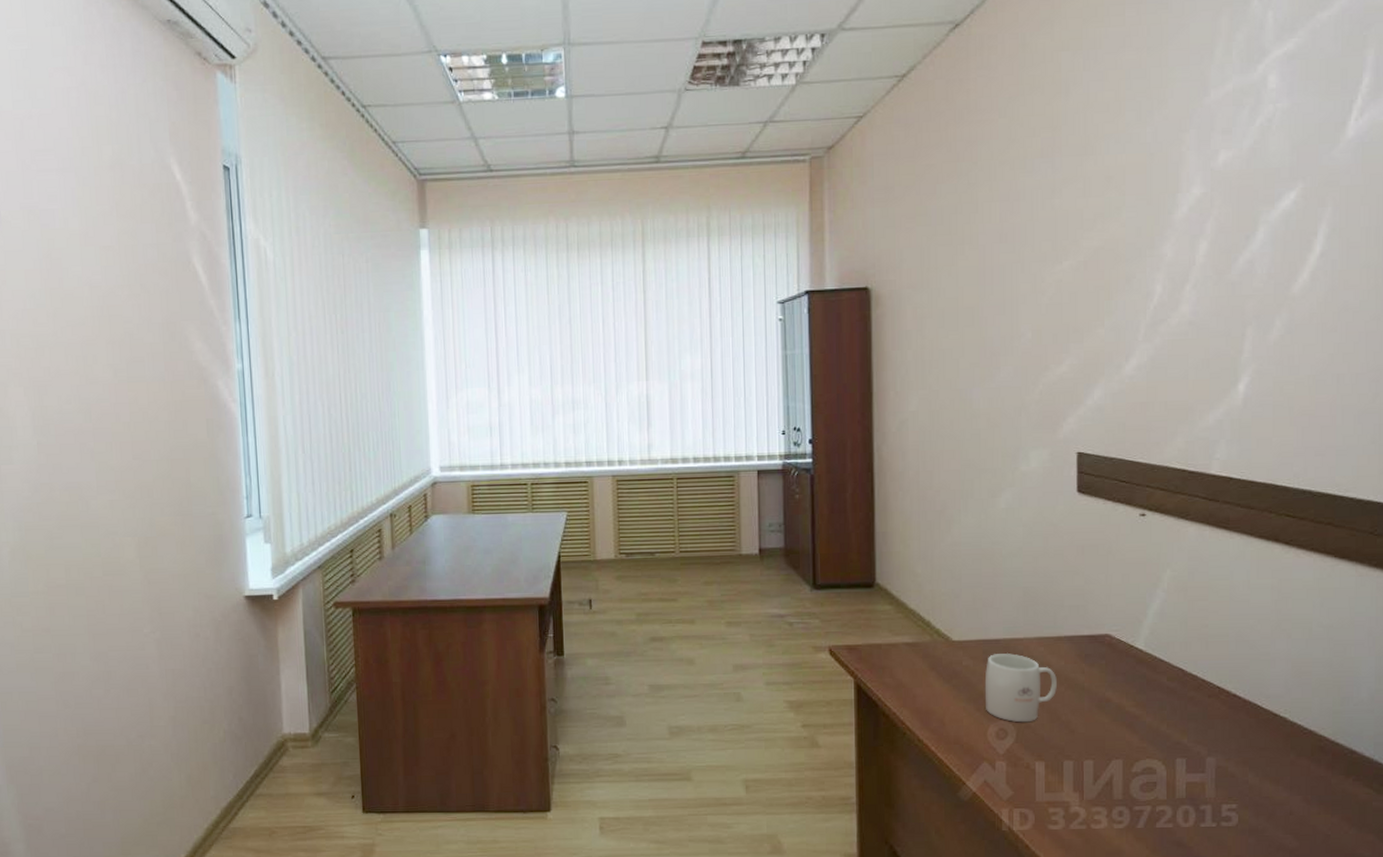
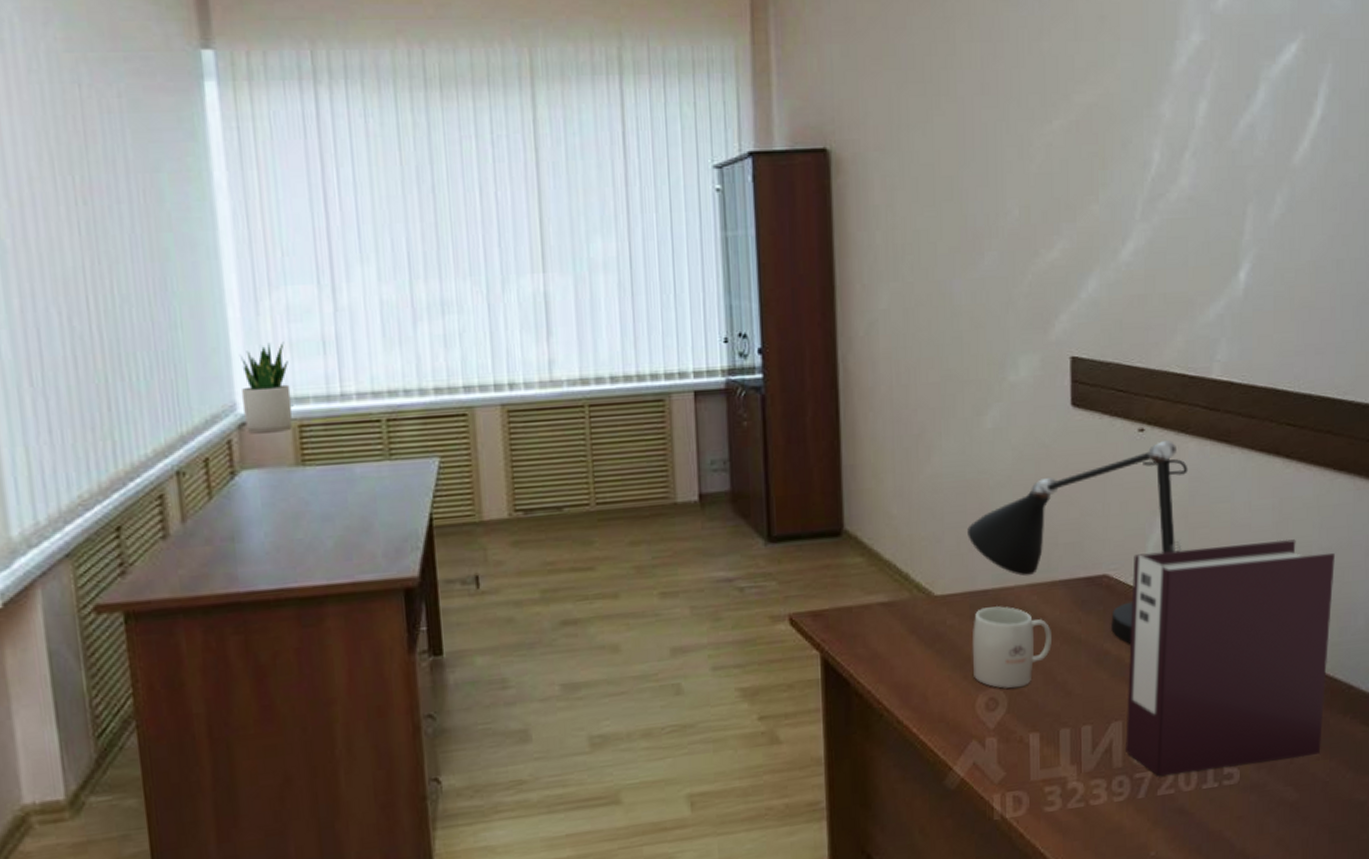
planter: none [435,427,468,490] -> present [241,341,293,434]
desk lamp: none [982,524,1188,695] -> present [967,439,1188,644]
binder: none [1126,615,1336,812] -> present [1126,539,1335,777]

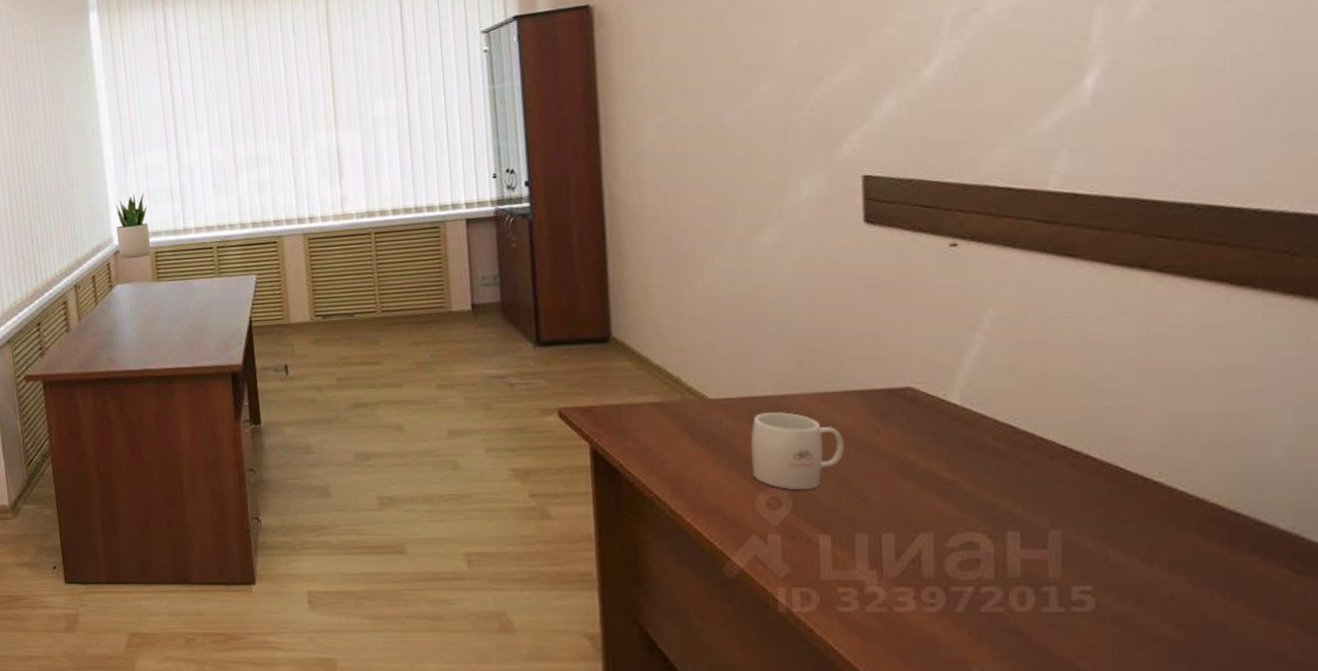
desk lamp: present [967,439,1188,644] -> none [744,254,1017,457]
binder: present [1126,539,1335,777] -> none [938,358,1234,594]

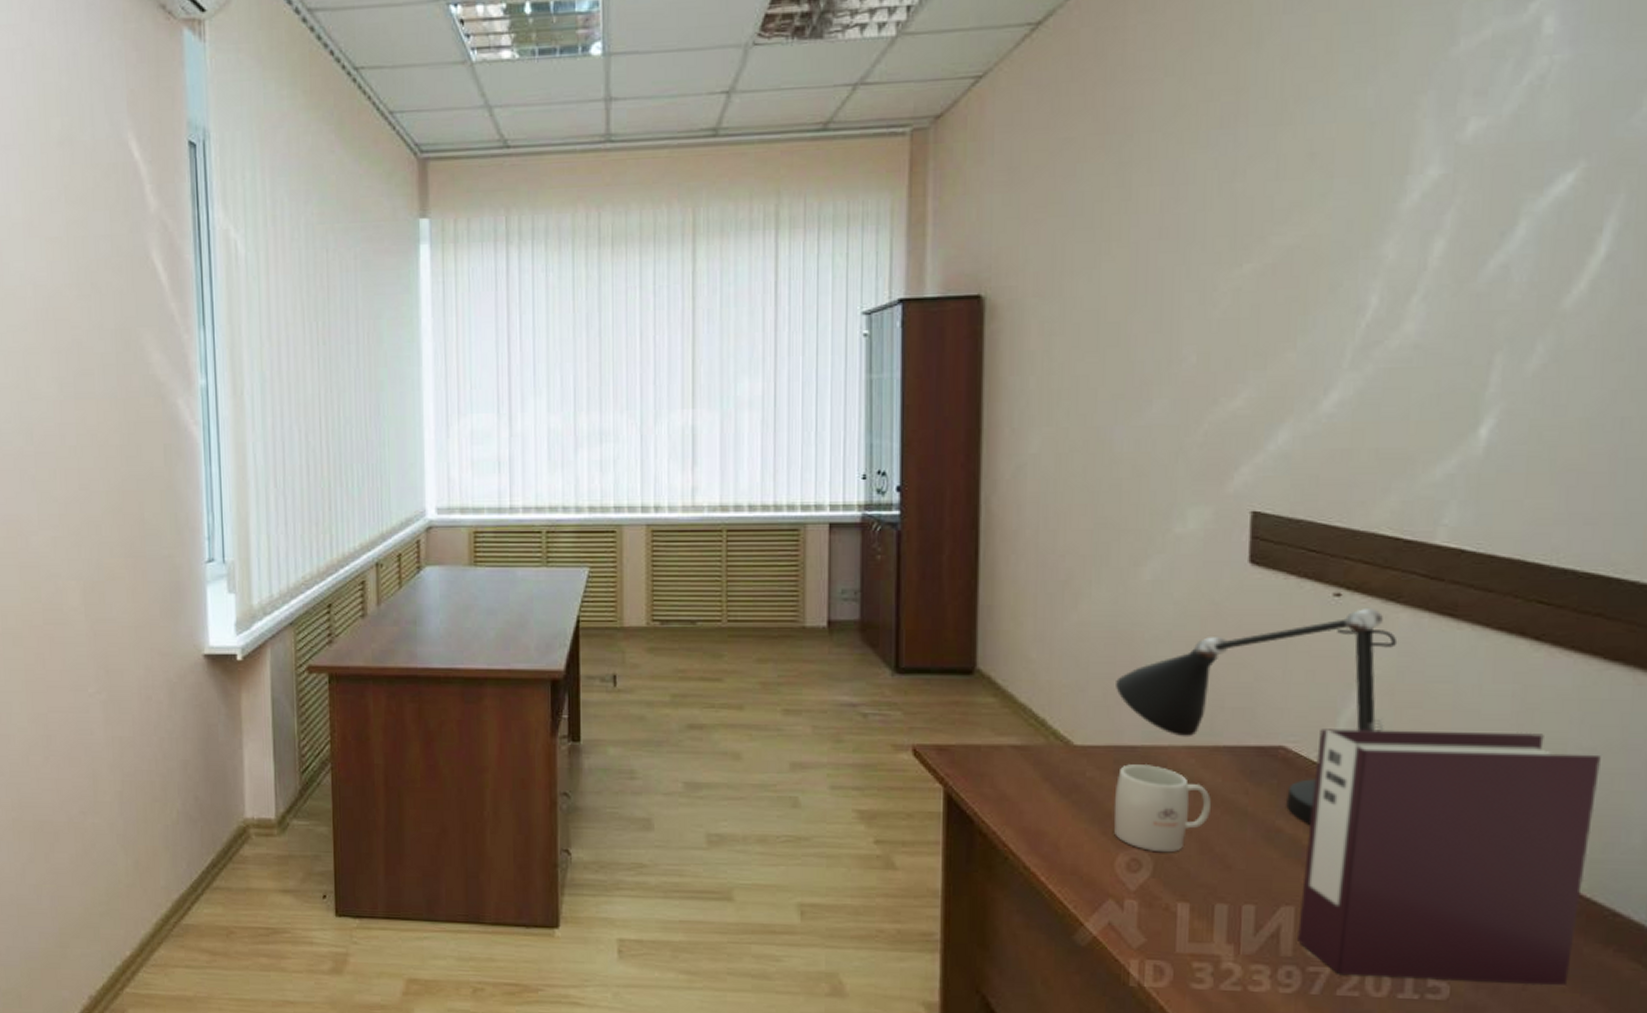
planter: present [115,192,151,259] -> none [431,460,470,536]
desk lamp: none [744,254,1017,457] -> present [1116,607,1398,824]
binder: none [938,358,1234,594] -> present [1297,729,1601,986]

